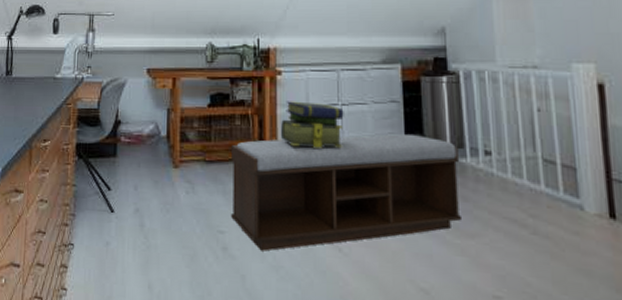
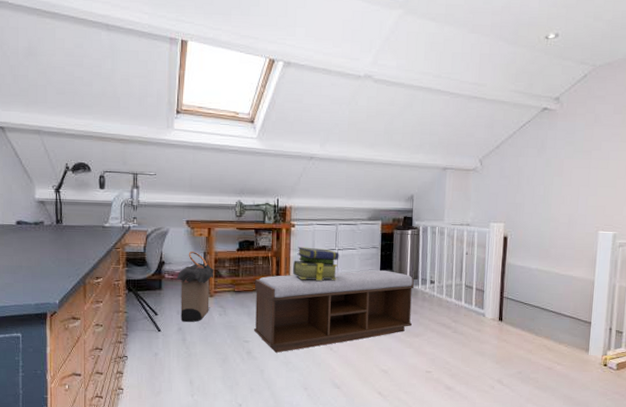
laundry hamper: none [133,107,180,201] -> present [175,251,214,322]

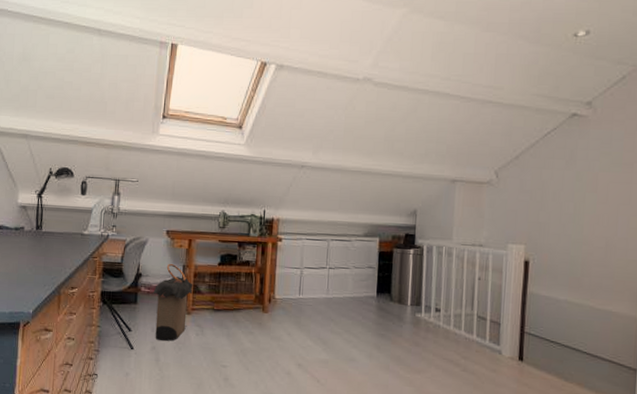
bench: present [254,270,414,353] -> none [233,293,416,382]
stack of books: present [292,247,339,281] -> none [277,263,331,302]

